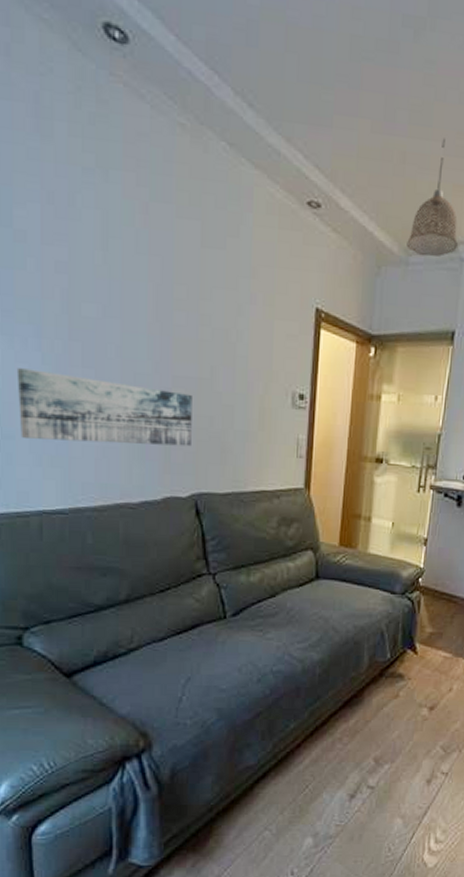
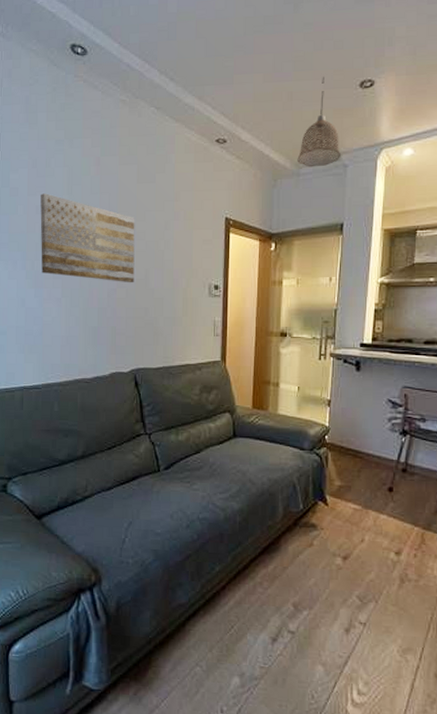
wall art: present [16,368,192,447] -> none [9,283,132,333]
wall art: none [61,244,198,383] -> present [40,193,135,283]

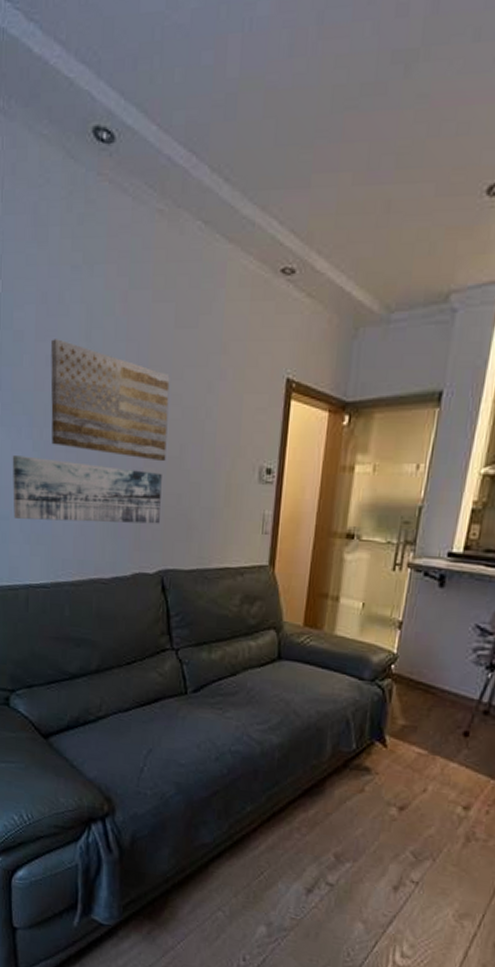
wall art: none [9,283,132,333] -> present [12,455,162,524]
pendant lamp: present [297,76,340,168] -> none [388,177,450,312]

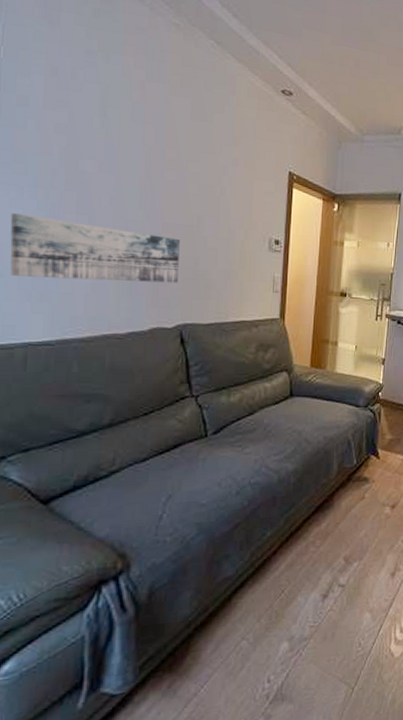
wall art: present [50,339,170,462] -> none [59,109,187,229]

